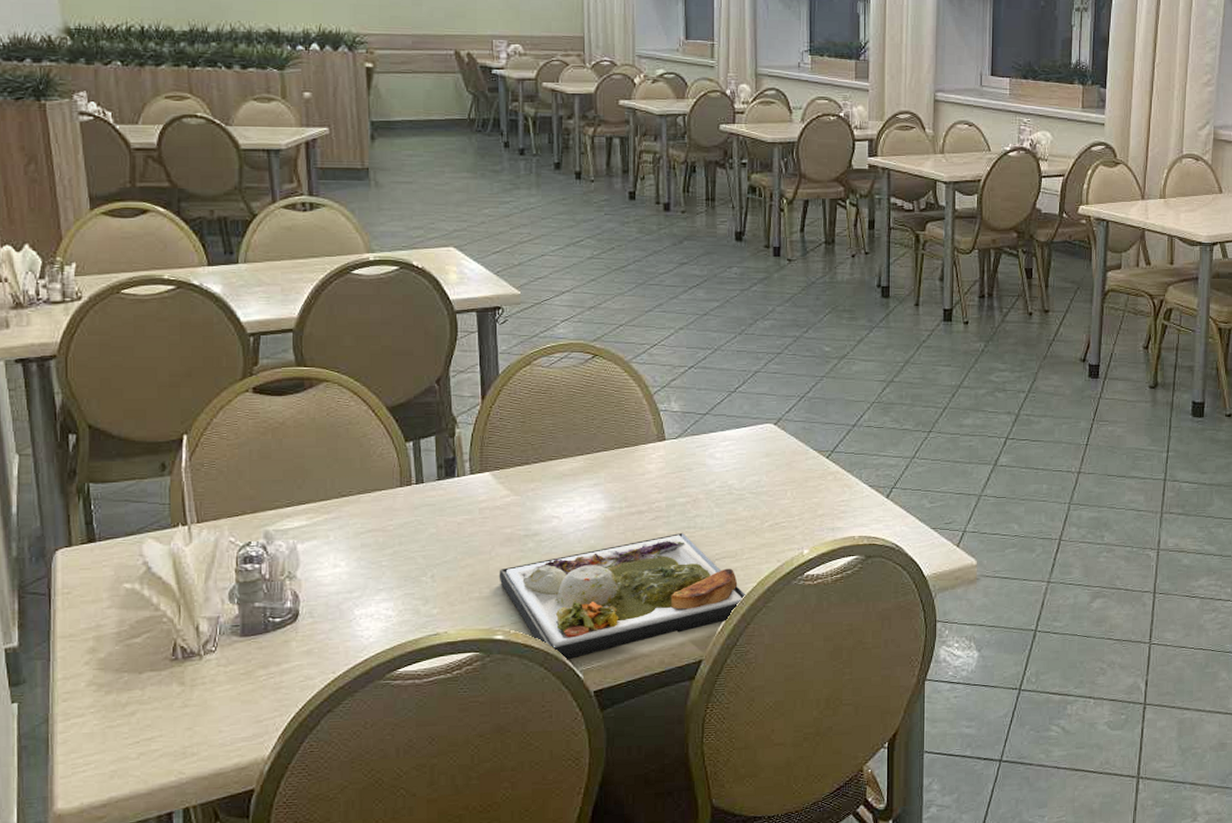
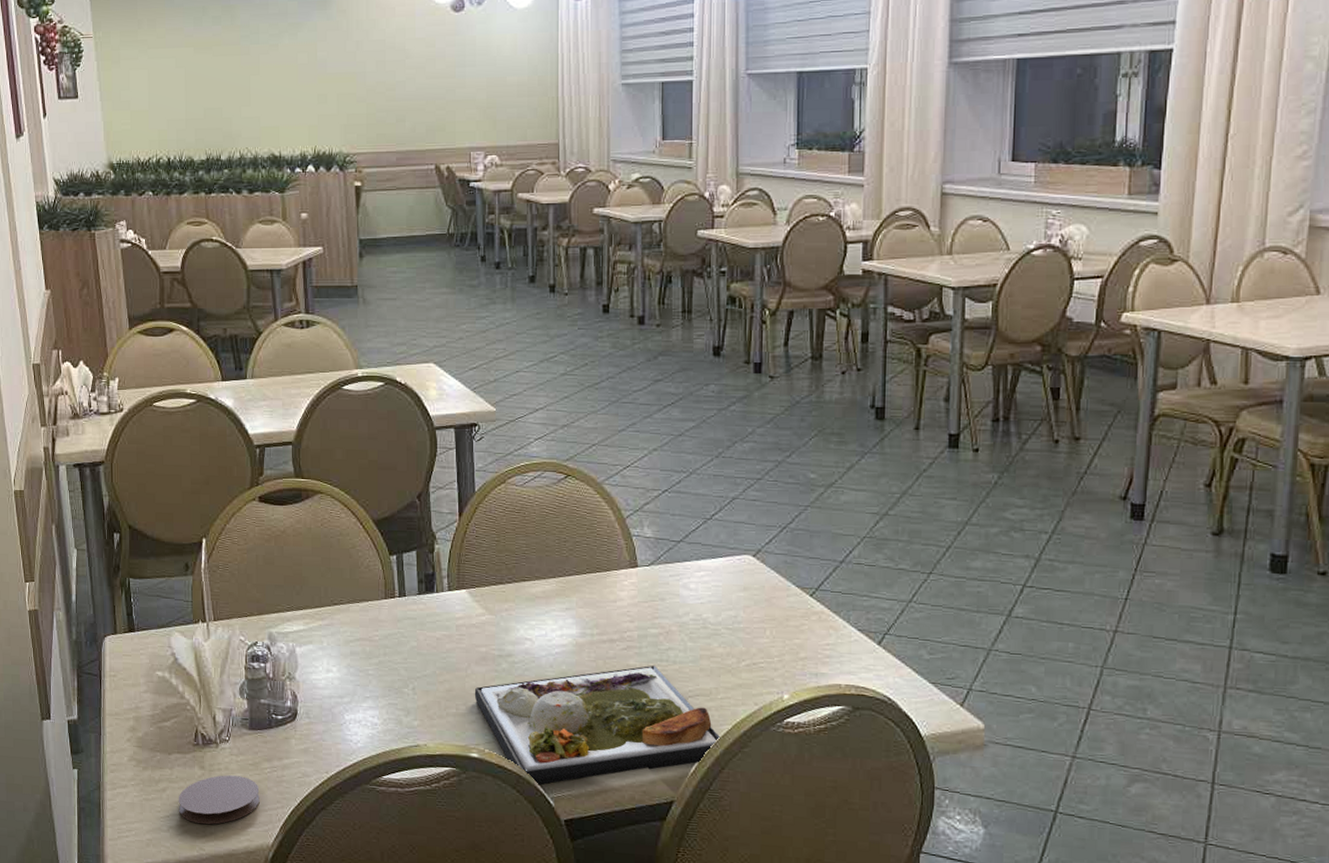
coaster: none [151,687,253,746] -> present [178,775,260,825]

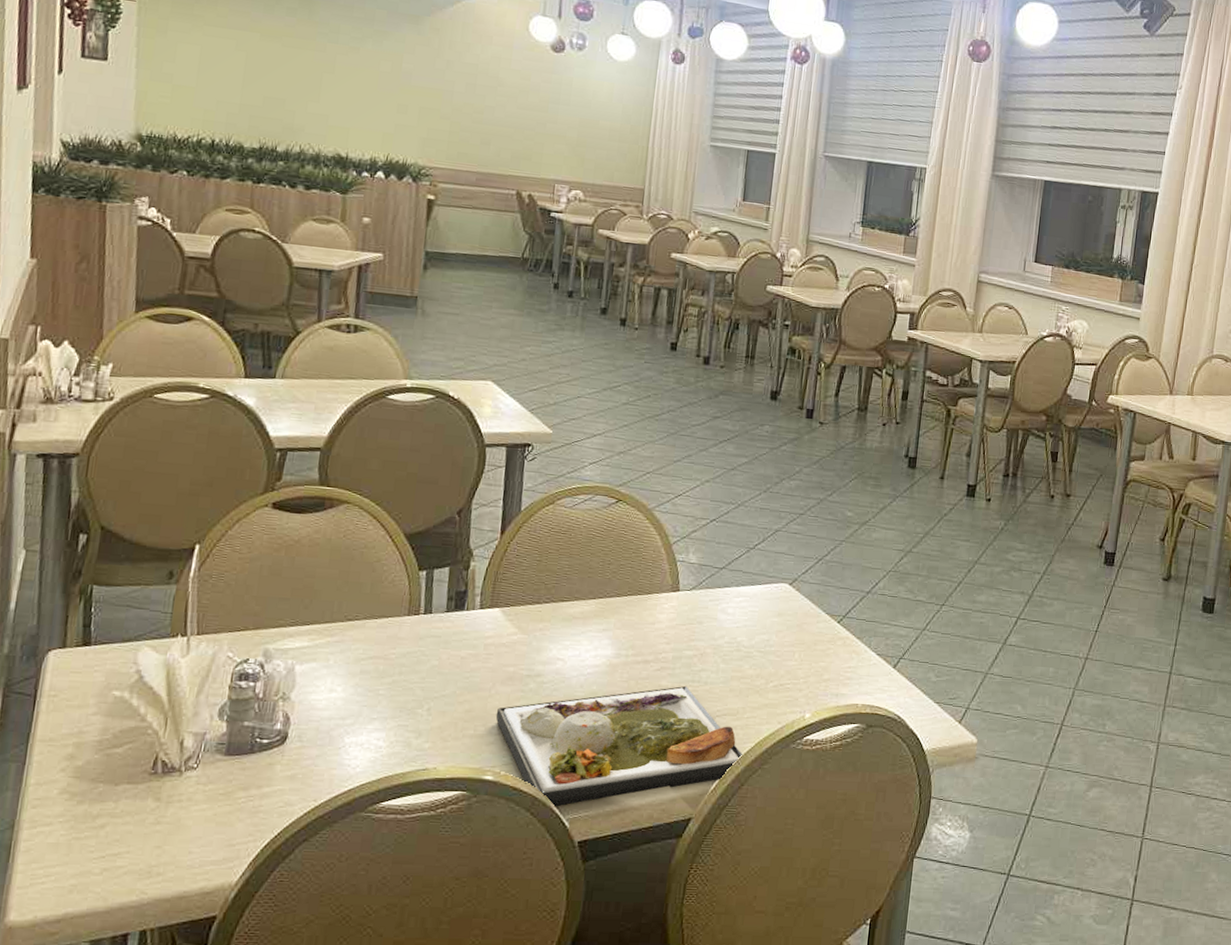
coaster: present [178,775,260,825] -> none [119,807,229,865]

